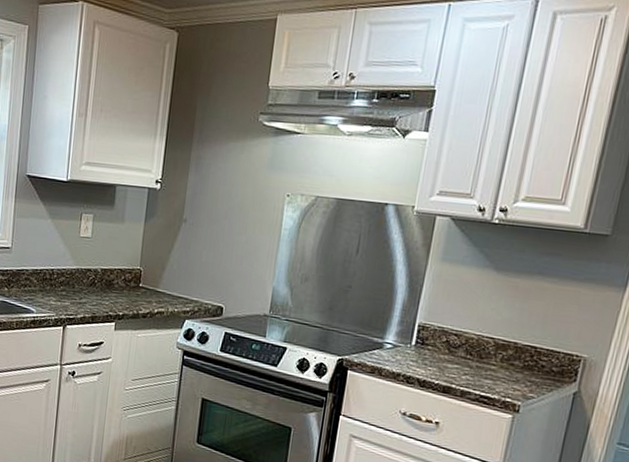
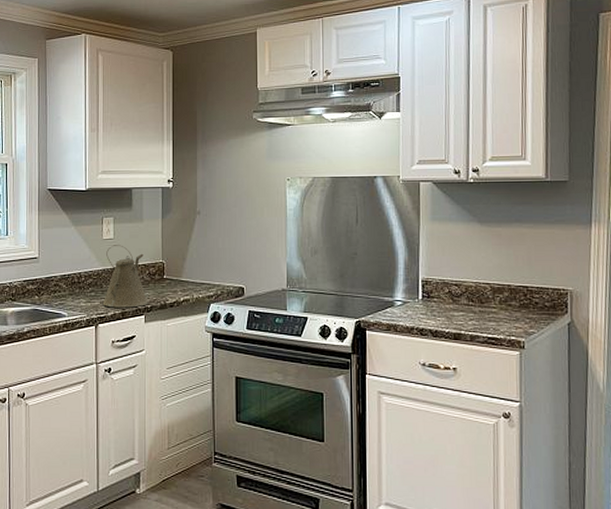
kettle: none [73,244,121,313] -> present [102,245,148,308]

